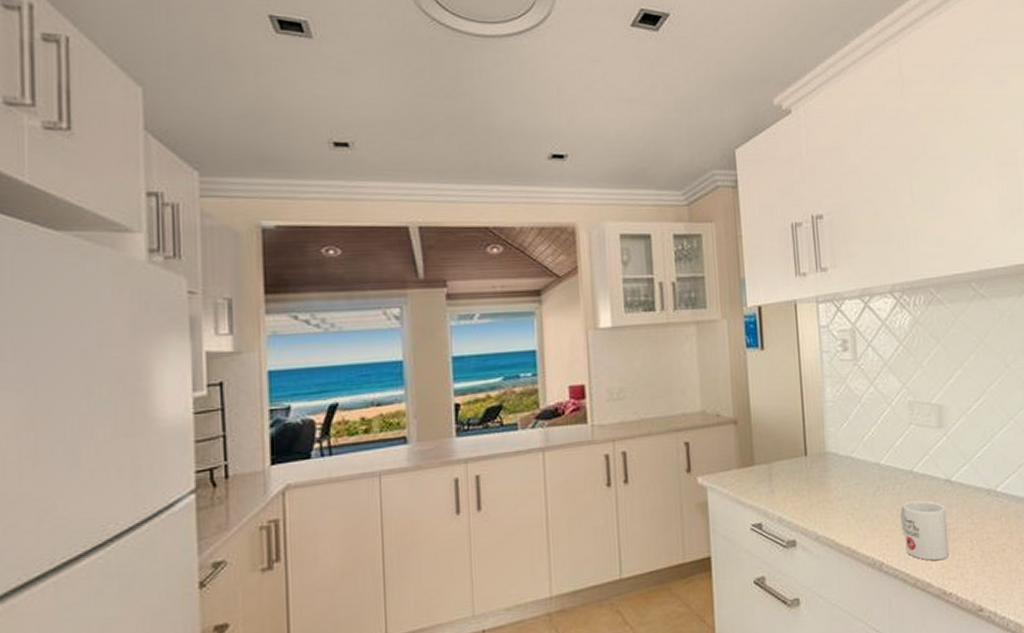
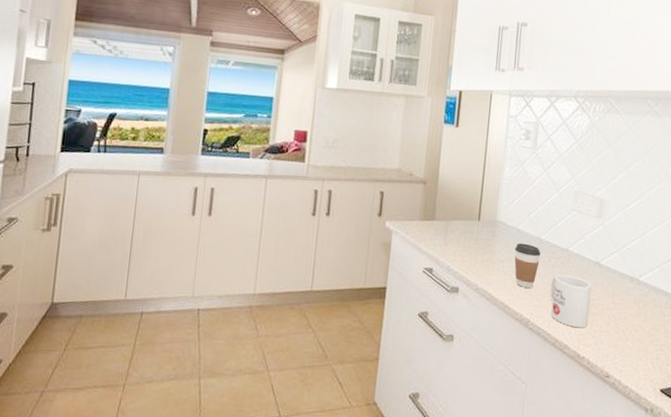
coffee cup: none [852,472,883,526] -> present [514,243,541,288]

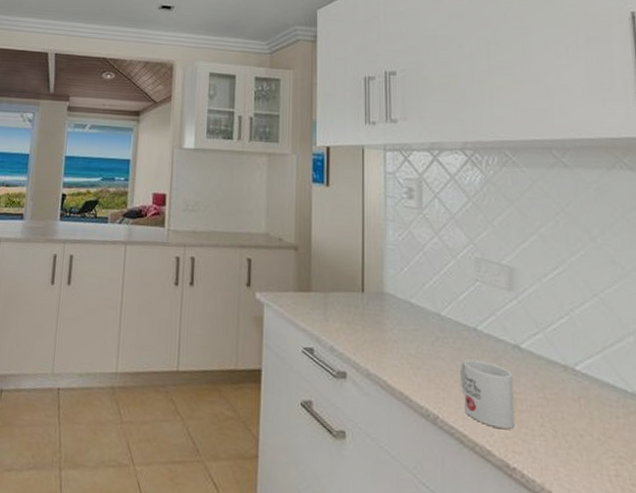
coffee cup: present [514,243,541,288] -> none [410,319,443,375]

